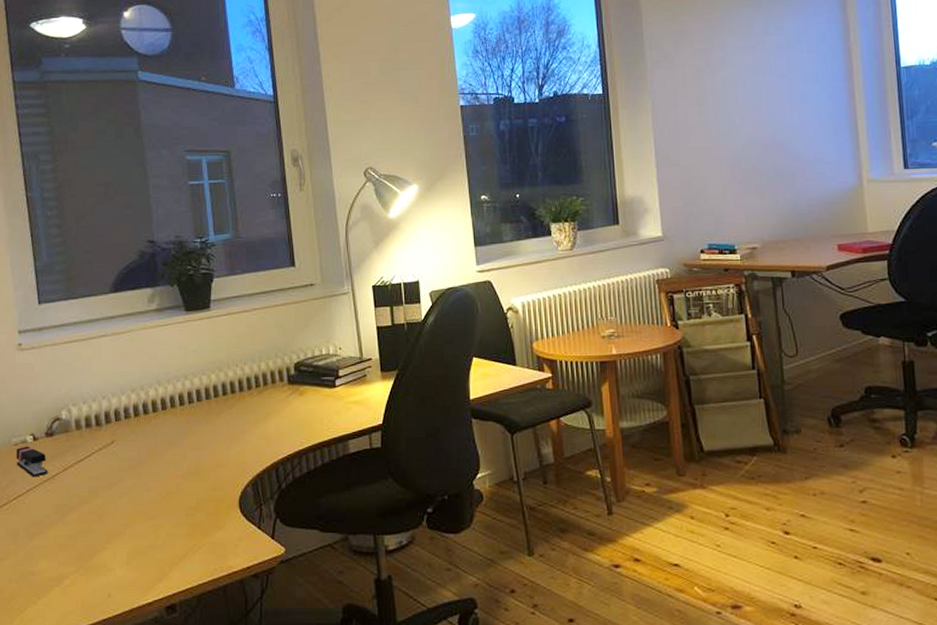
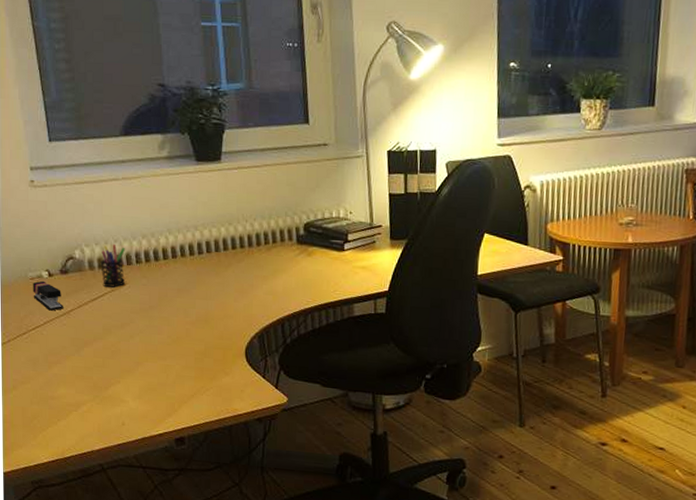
pen holder: none [88,400,114,446] -> present [100,243,126,287]

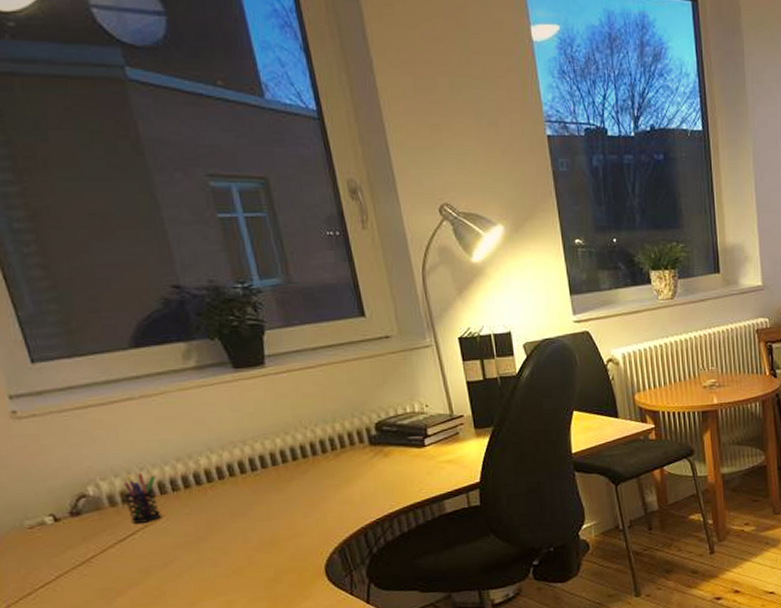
stapler: present [33,280,64,311] -> none [33,528,81,562]

